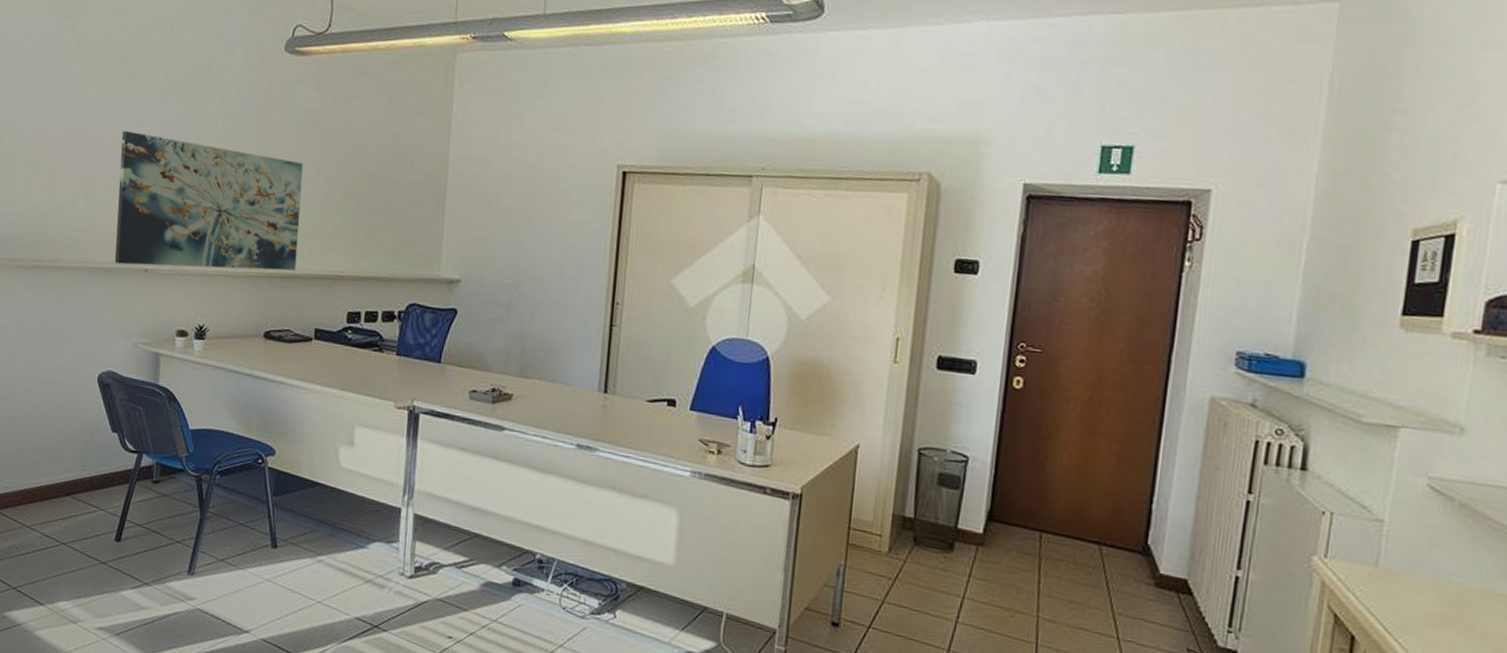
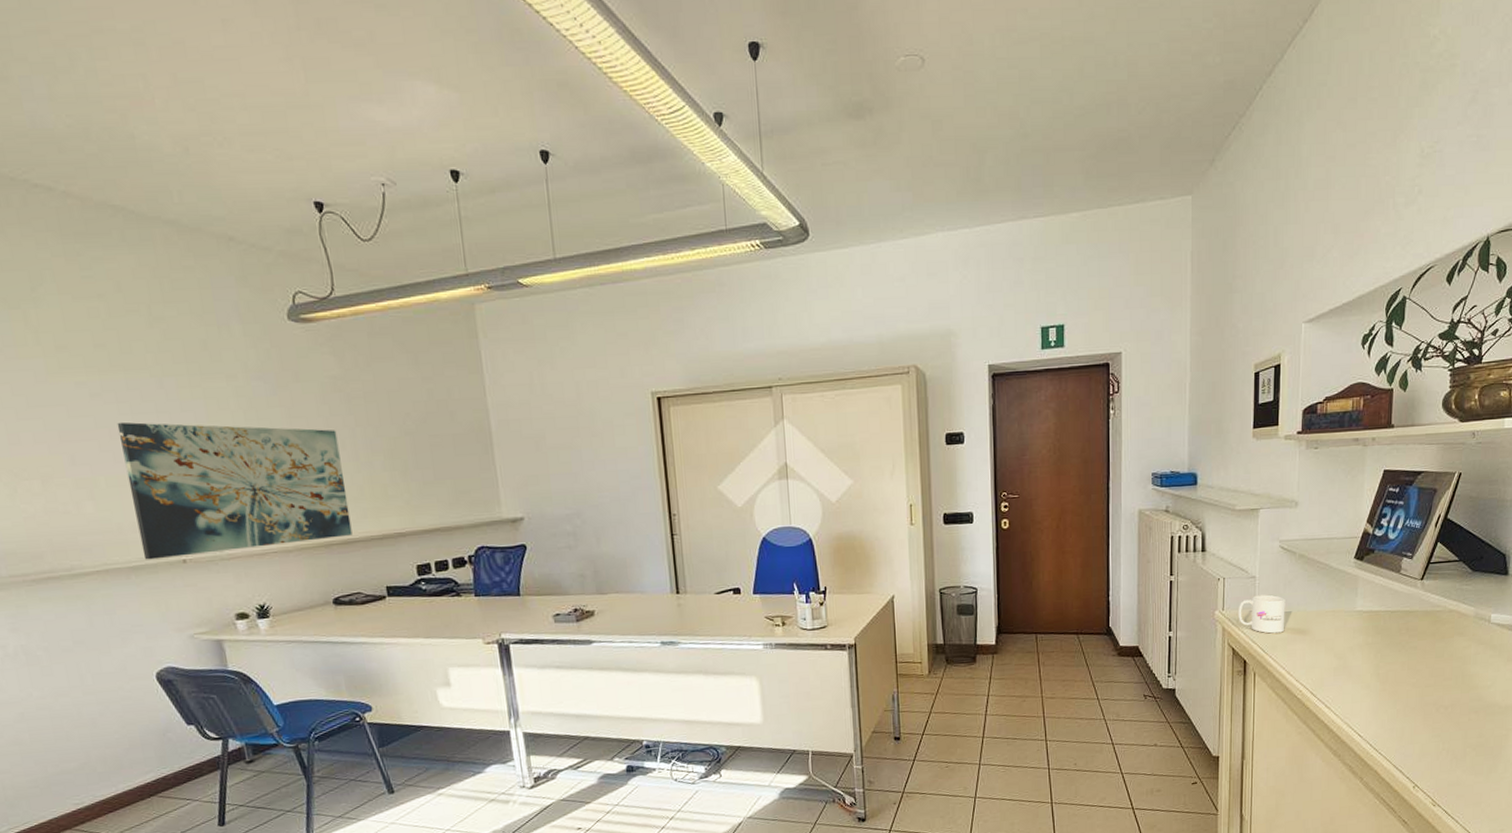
mug: none [1348,546,1430,609] -> present [1237,595,1285,634]

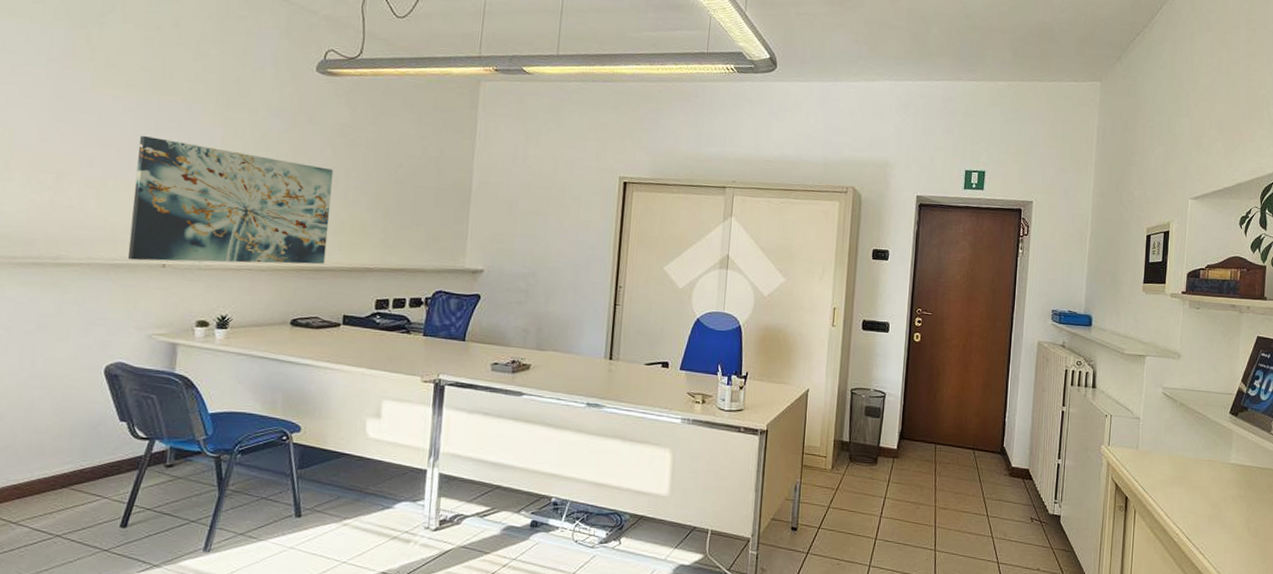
mug: present [1237,595,1285,634] -> none [1122,435,1166,475]

